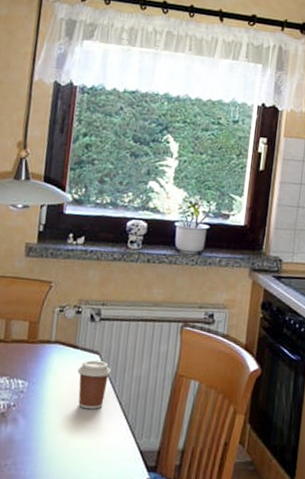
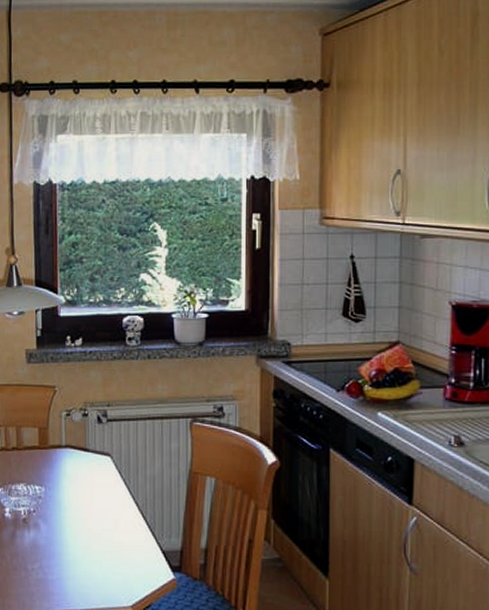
coffee cup: present [77,360,112,410] -> none [91,462,125,512]

